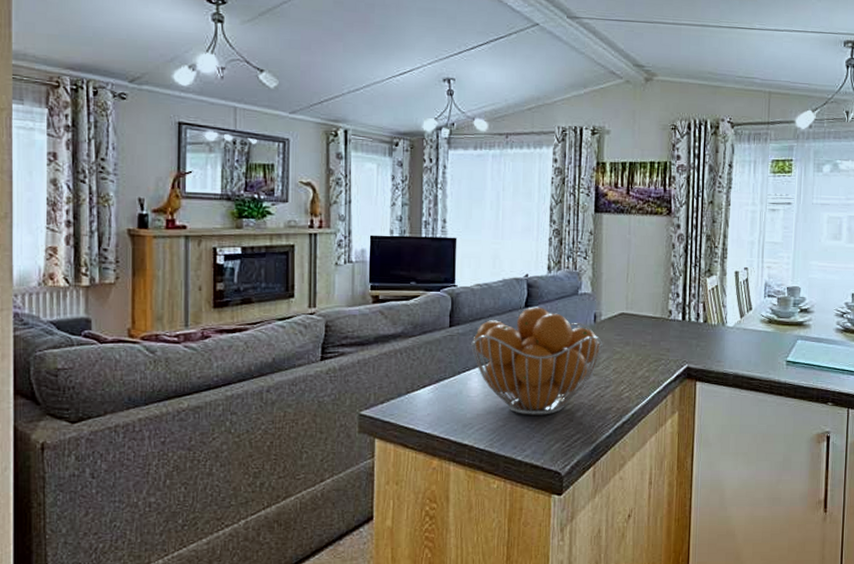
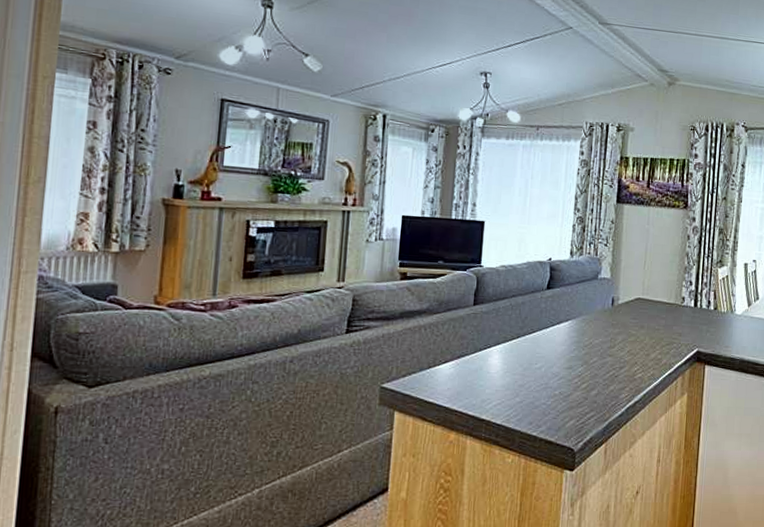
fruit basket: present [471,306,603,415] -> none [493,289,619,393]

